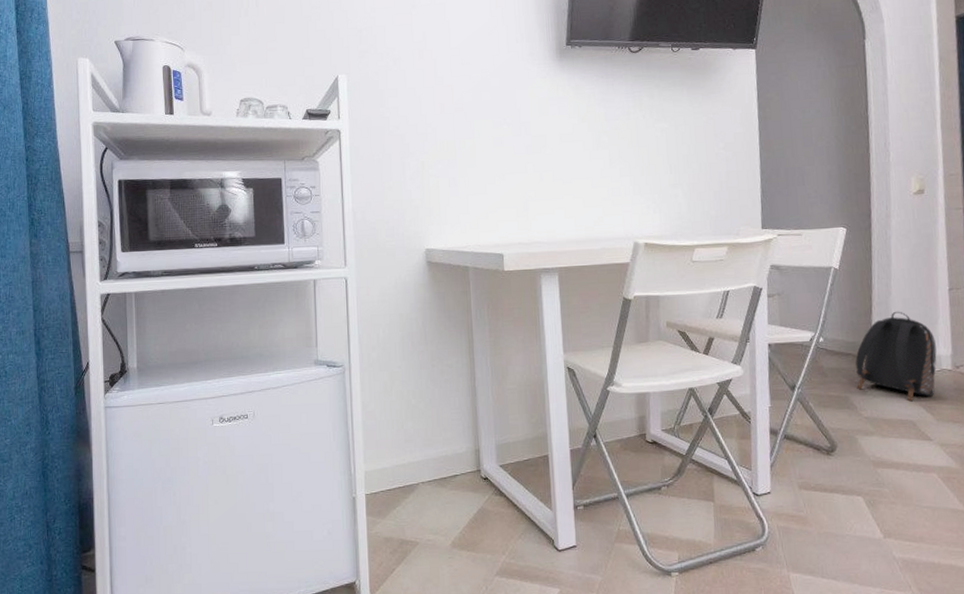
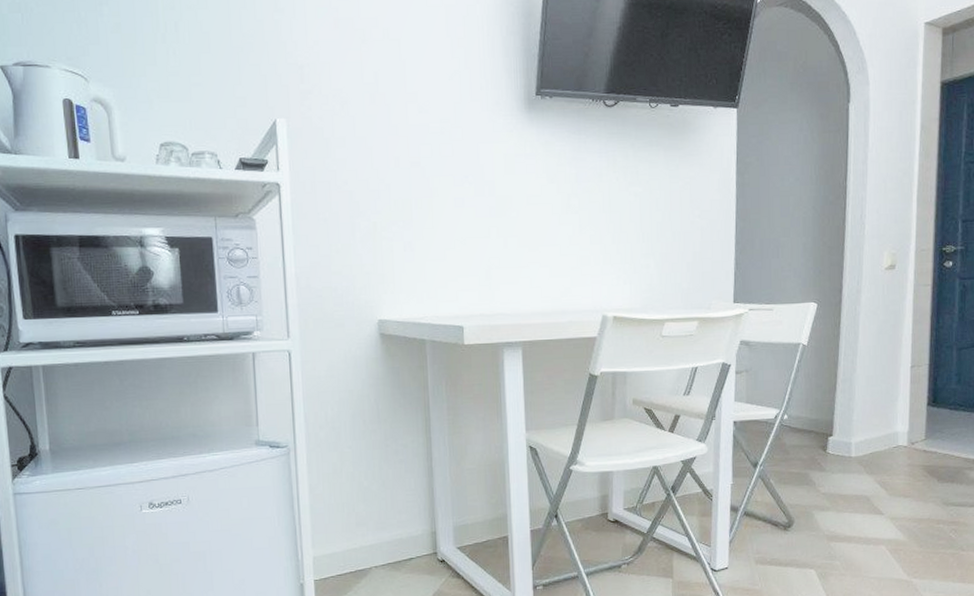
backpack: present [855,311,937,402] -> none [816,388,894,478]

